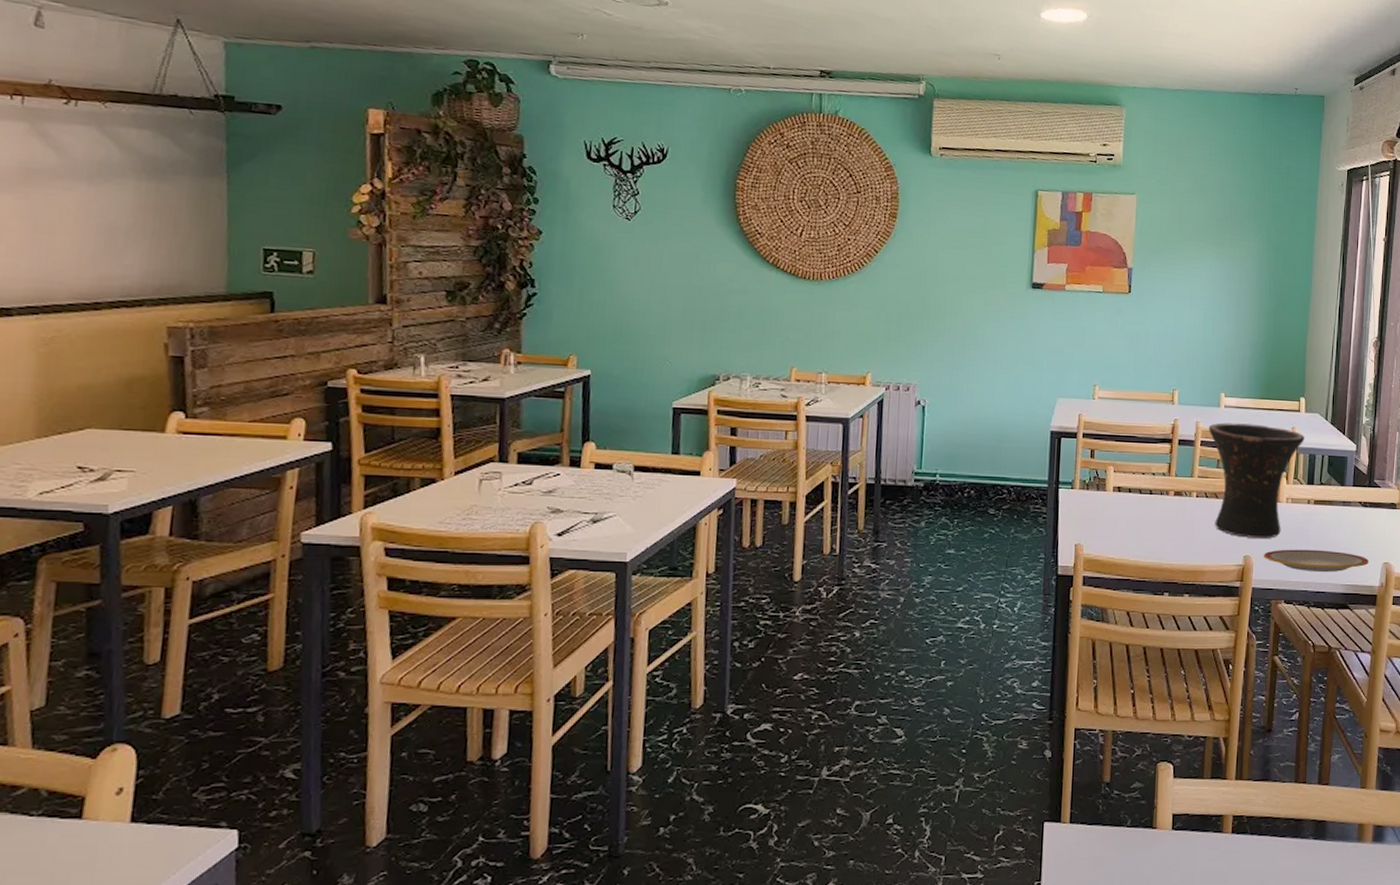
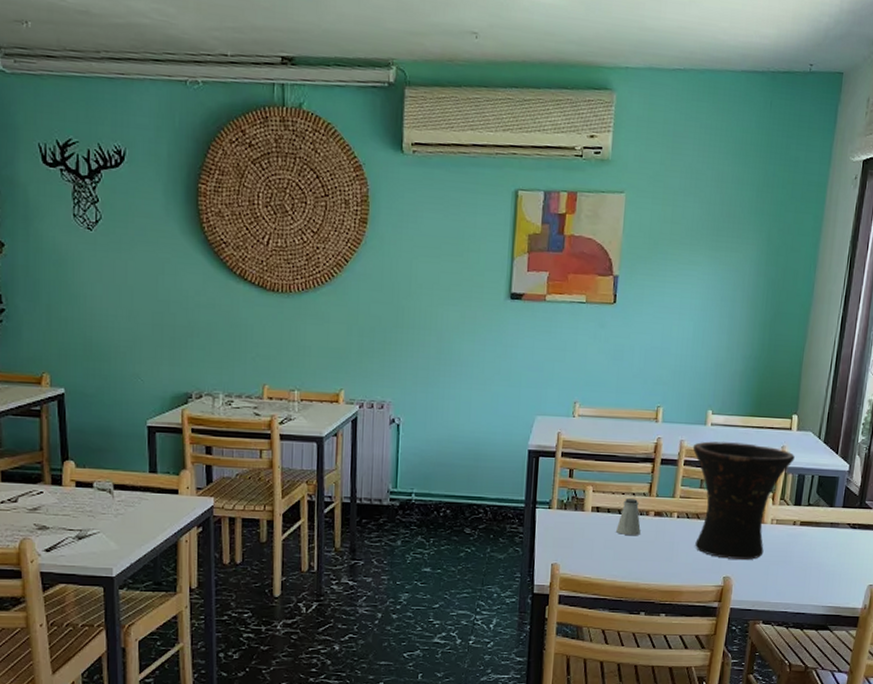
saltshaker: none [1138,479,1161,516] -> present [616,499,641,536]
plate: present [1263,549,1369,573] -> none [743,570,853,594]

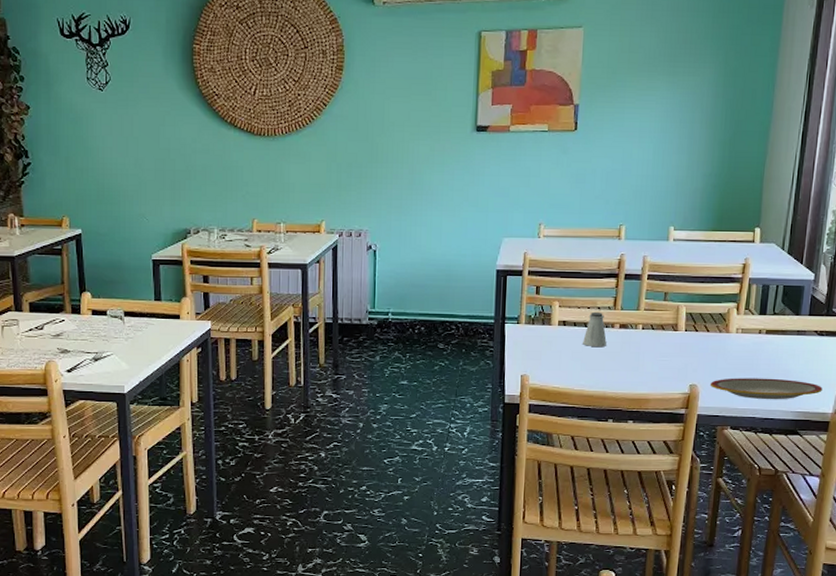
vase: present [692,441,795,560] -> none [655,256,758,368]
plate: none [743,570,853,594] -> present [710,378,822,400]

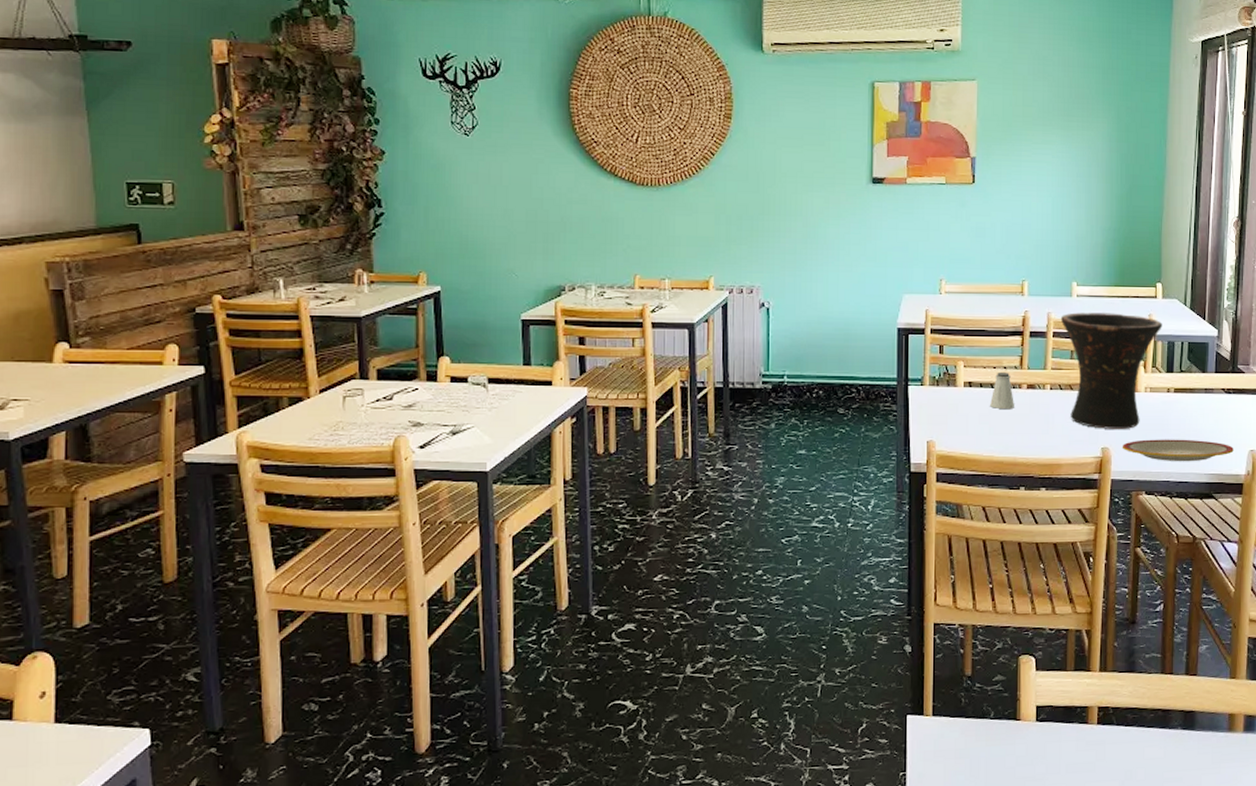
vase: none [655,256,758,368] -> present [1060,312,1162,429]

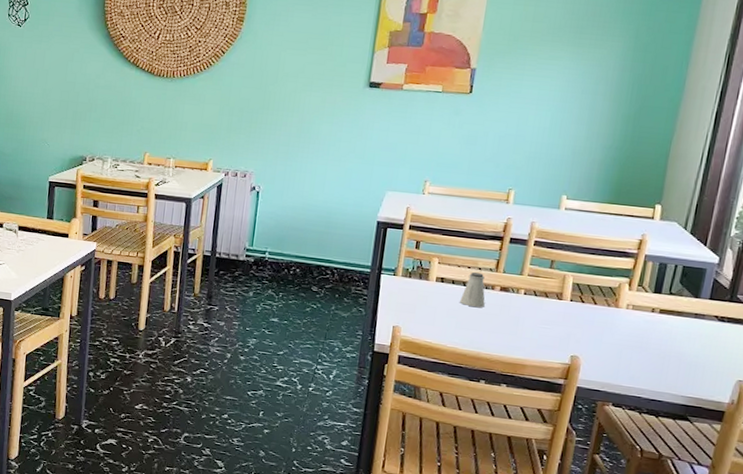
vase: present [1060,312,1162,429] -> none [542,224,656,342]
plate: present [1122,439,1234,462] -> none [593,353,719,383]

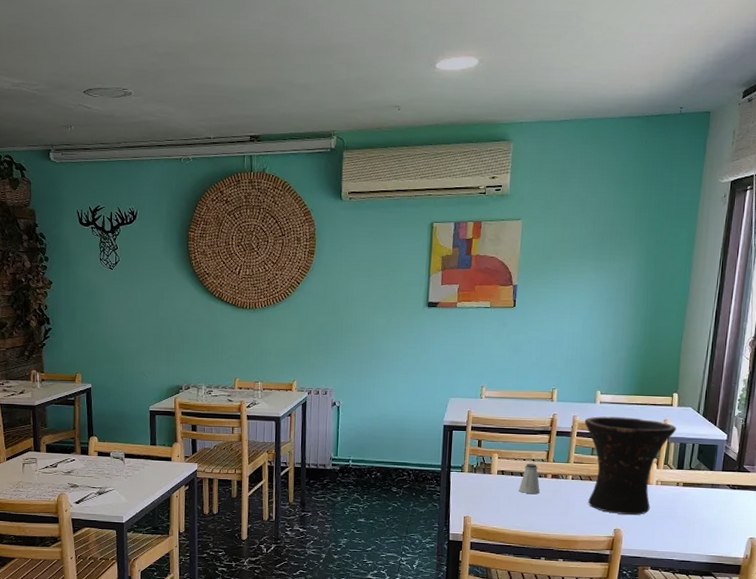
vase: none [542,224,656,342] -> present [584,416,676,515]

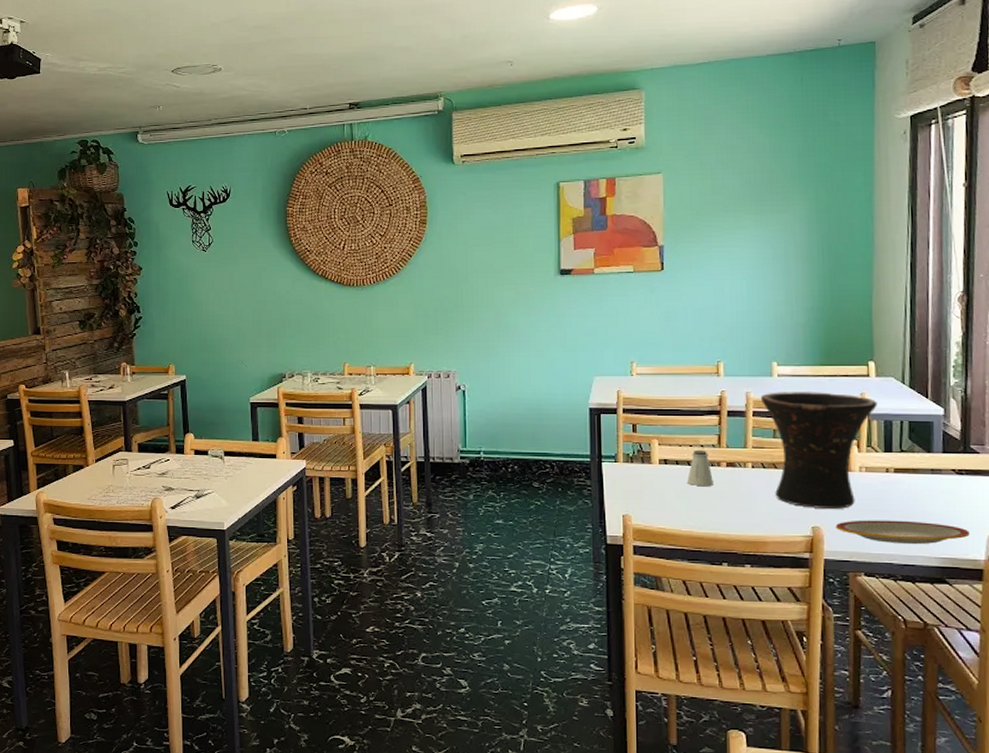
plate: none [632,524,735,545] -> present [835,520,970,545]

